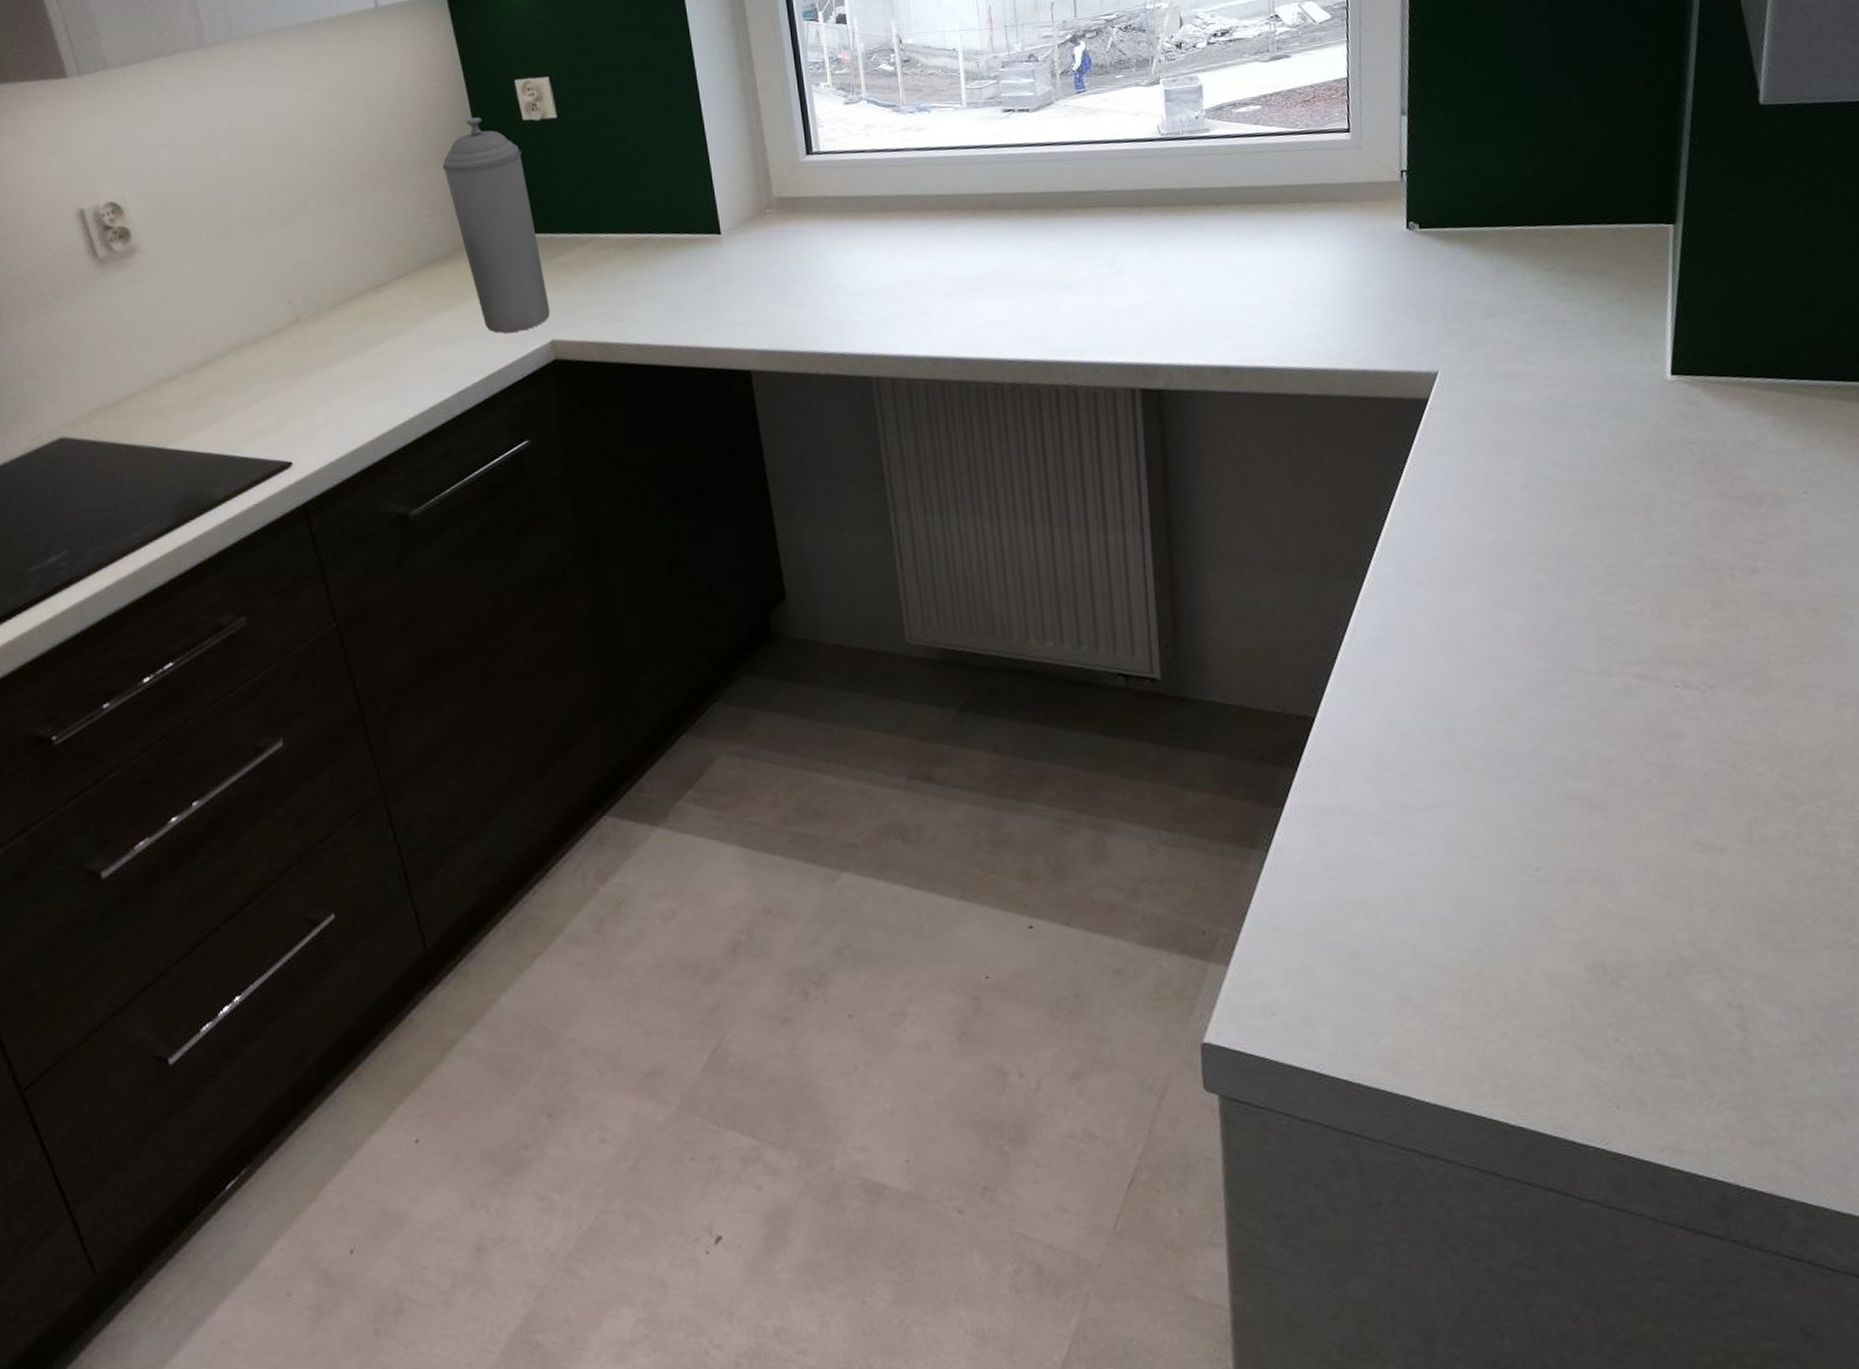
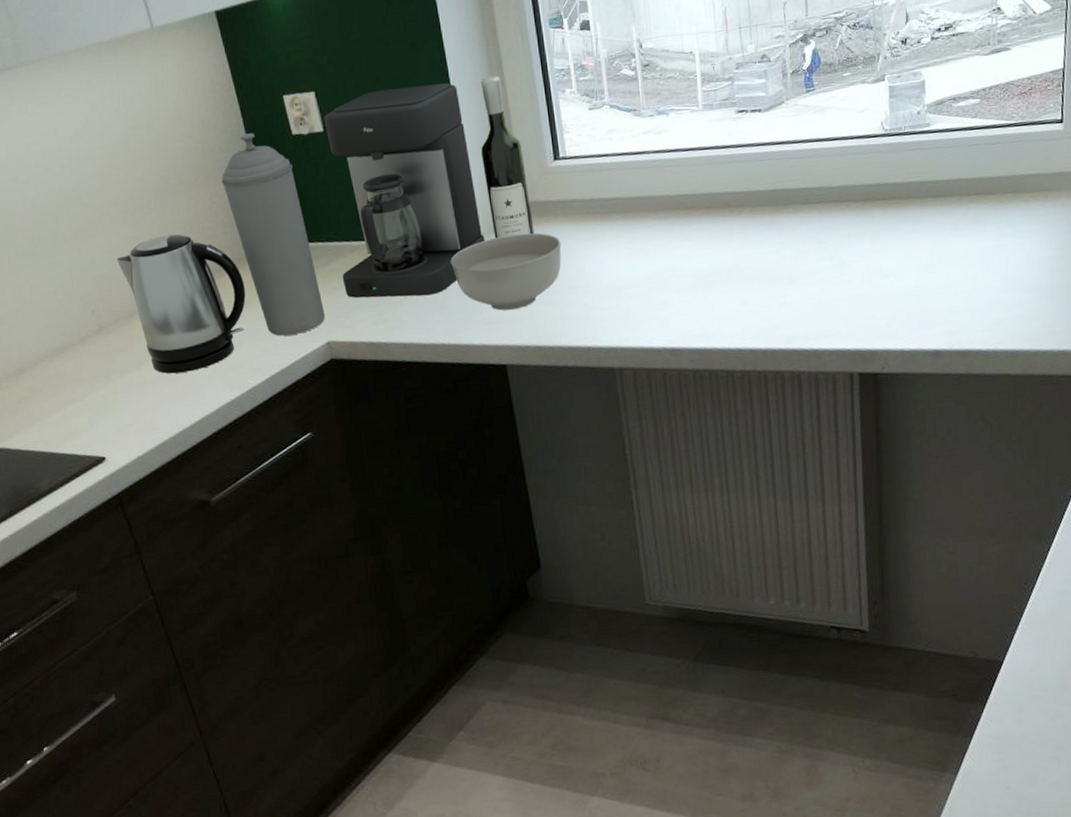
kettle: none [320,220,463,372] -> present [116,234,246,374]
coffee maker: none [558,72,730,294] -> present [324,82,485,298]
bowl: none [691,230,814,312] -> present [451,233,562,311]
bottle: none [727,66,784,235] -> present [480,75,534,238]

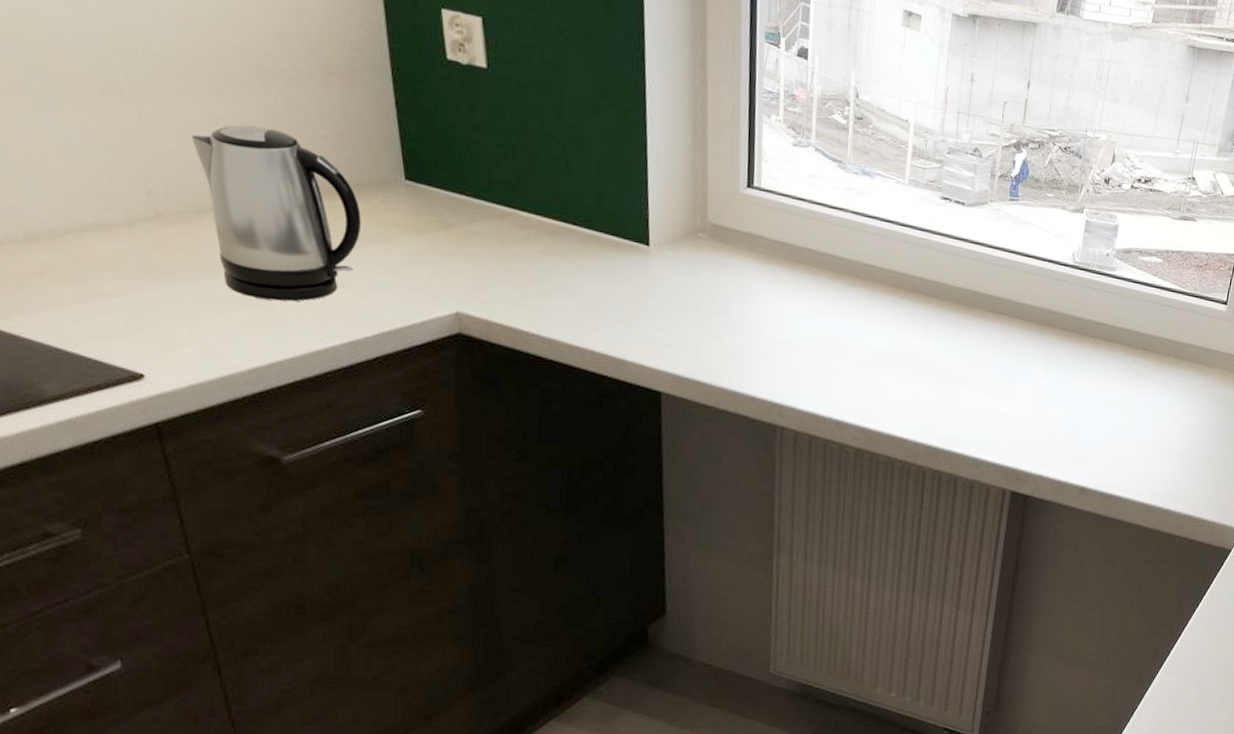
canister: present [221,133,325,336] -> none [347,37,458,294]
coffee maker: present [324,82,485,298] -> none [485,41,658,294]
bowl: present [451,233,562,311] -> none [616,250,741,336]
bottle: present [480,75,534,238] -> none [668,70,715,260]

